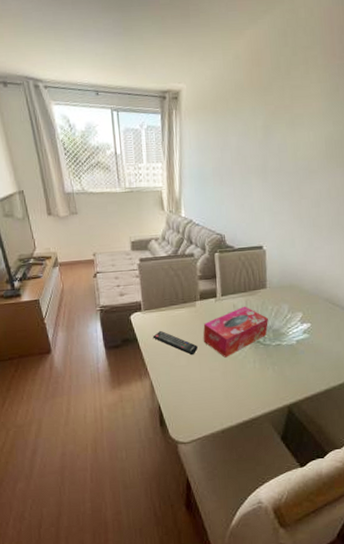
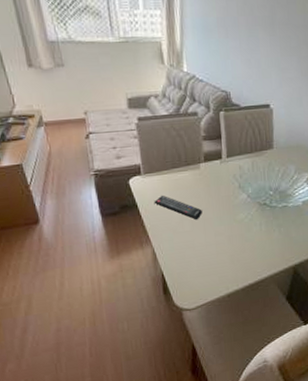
tissue box: present [203,306,269,358] -> none [207,167,276,221]

